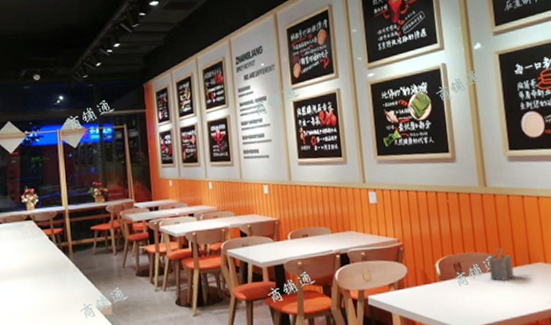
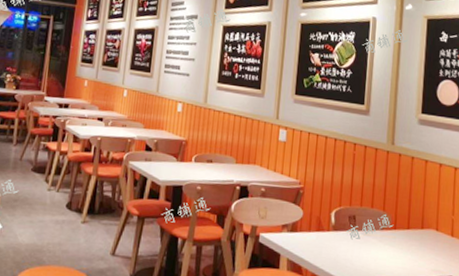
napkin holder: present [489,248,514,281] -> none [382,208,406,242]

